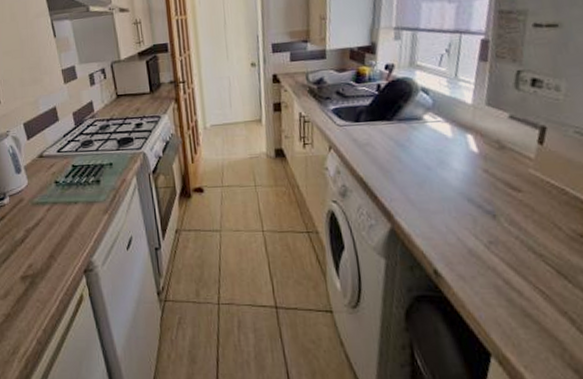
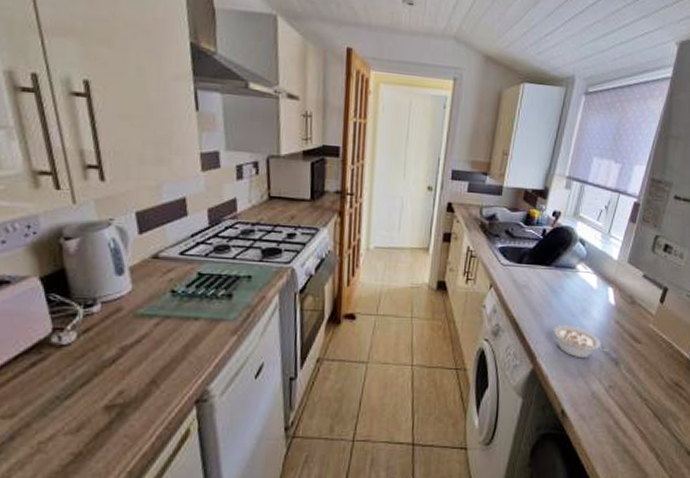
legume: none [408,179,480,214] -> present [553,325,609,359]

